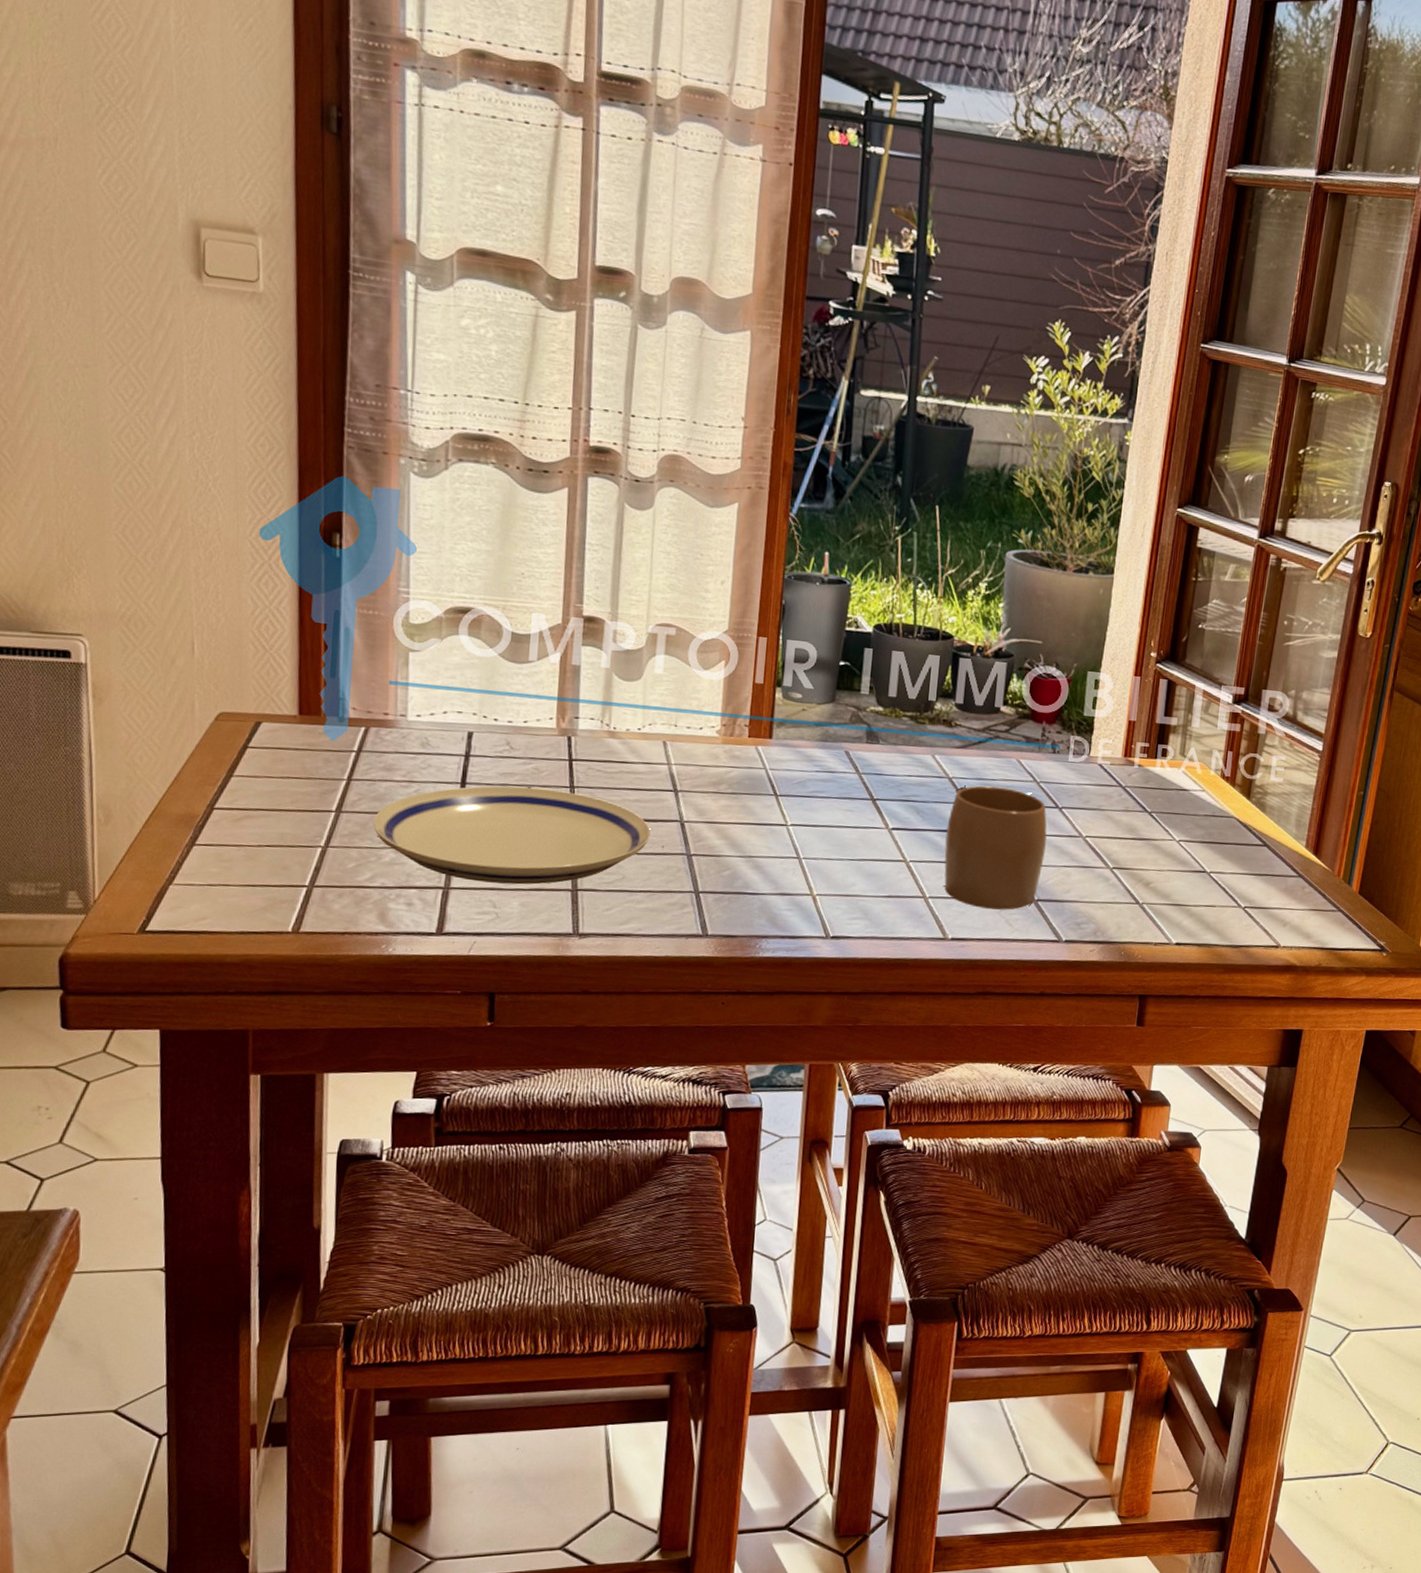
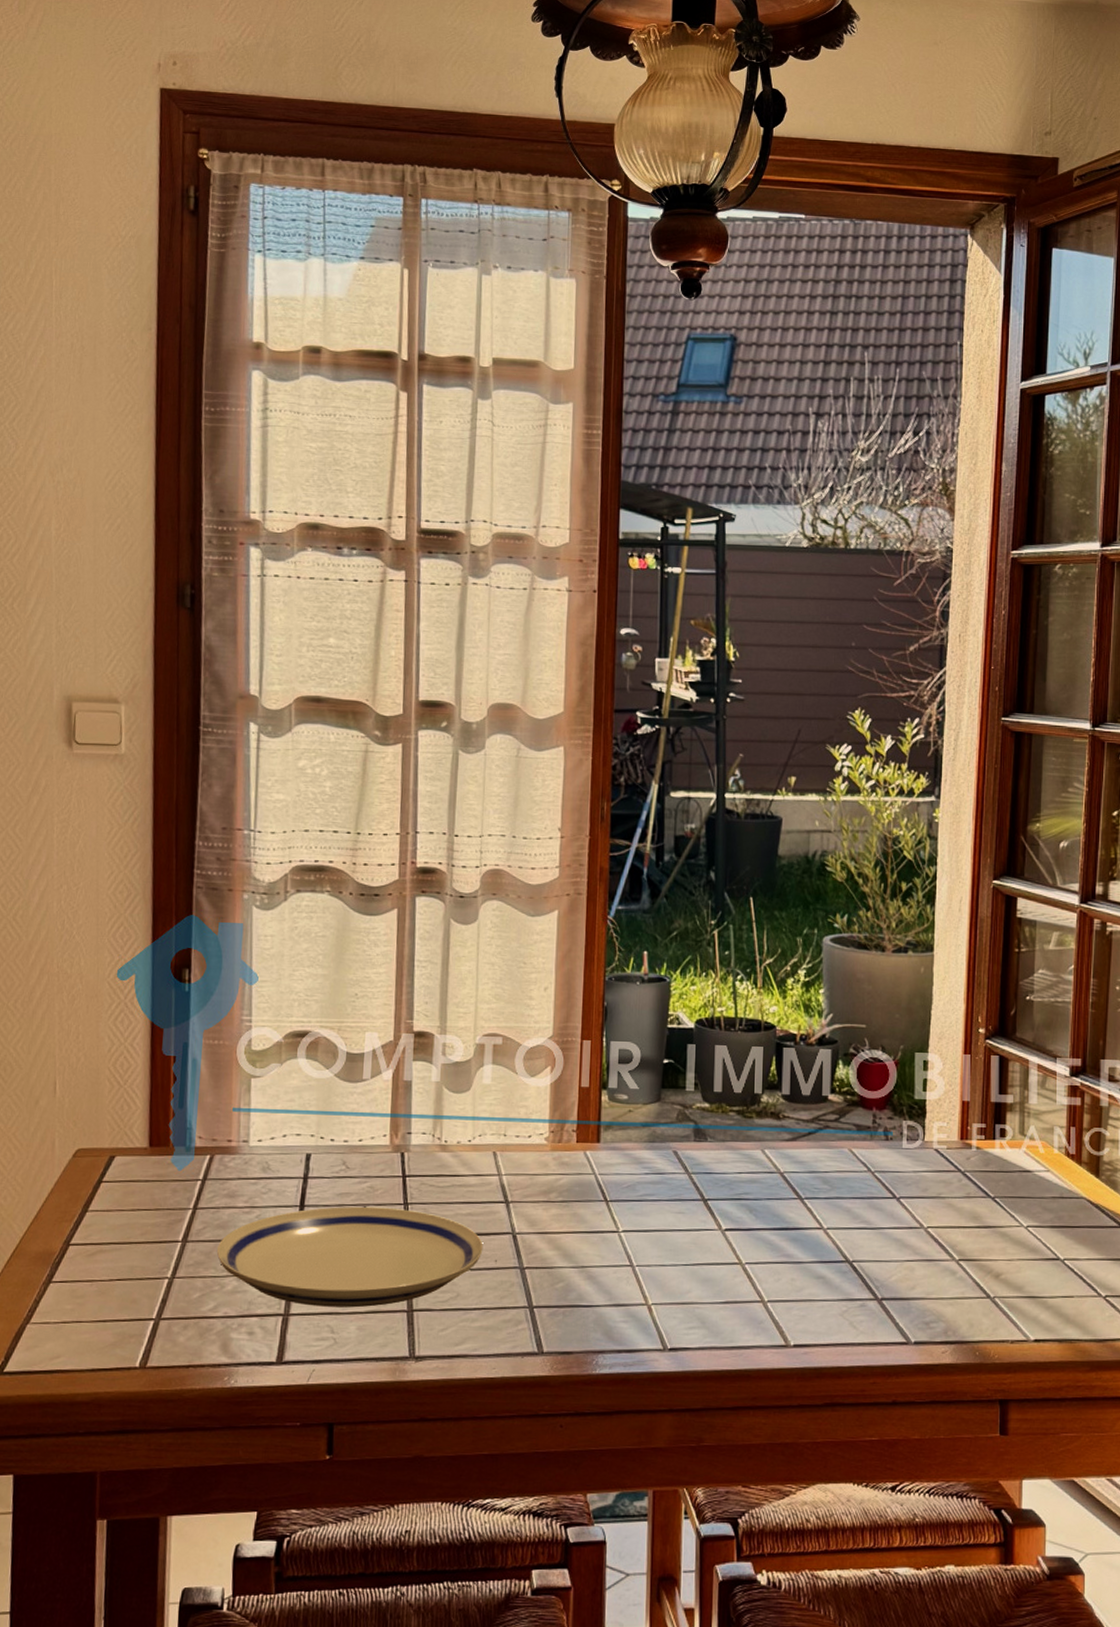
mug: present [944,785,1047,910] -> none [780,1179,886,1312]

